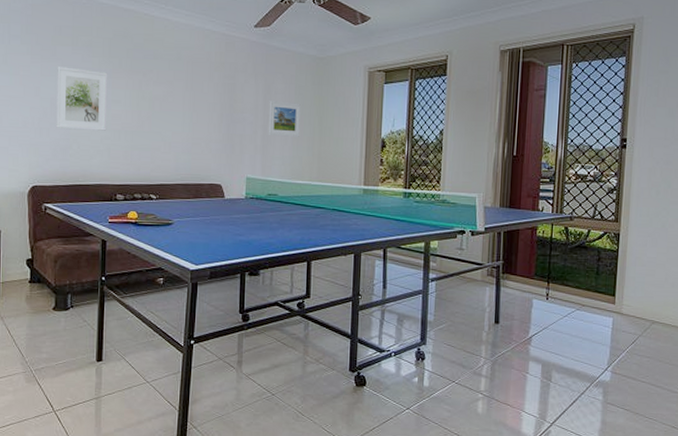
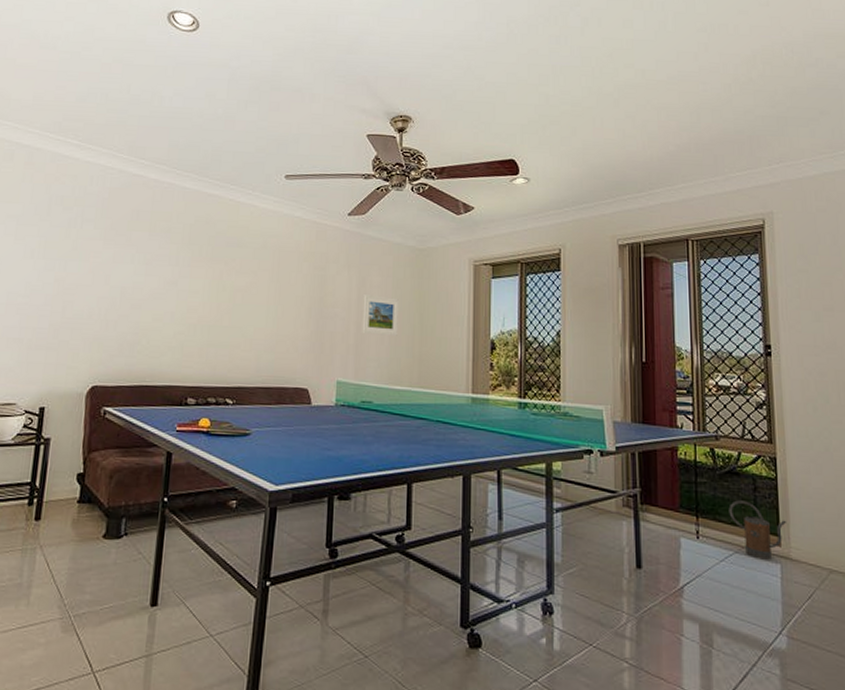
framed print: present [56,67,108,131] -> none [125,253,187,325]
watering can: none [575,269,623,315] -> present [728,500,787,560]

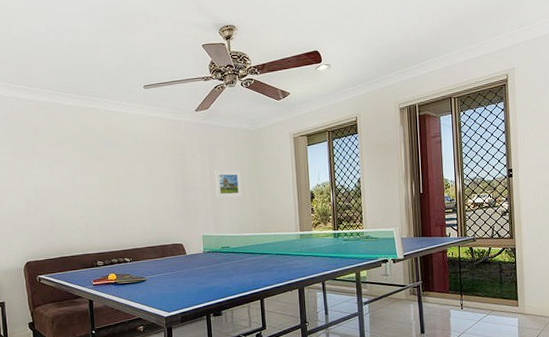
watering can: present [728,500,787,560] -> none [483,280,523,317]

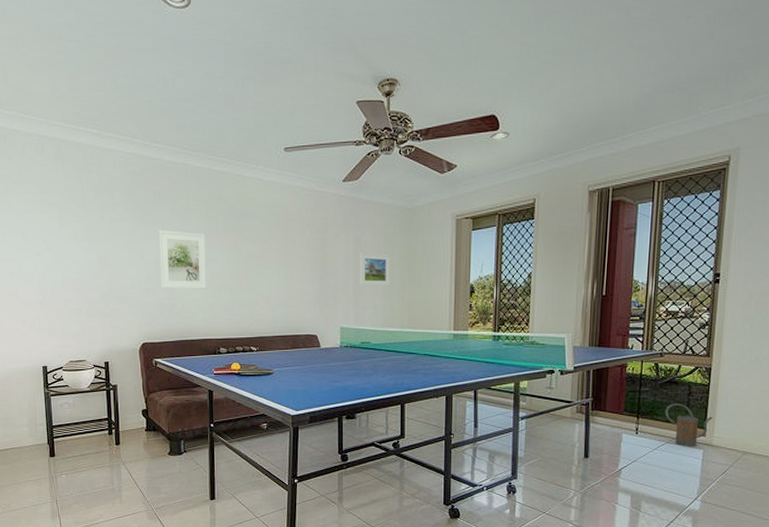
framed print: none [37,161,83,212] -> present [158,230,208,289]
watering can: none [483,280,523,317] -> present [665,403,714,447]

